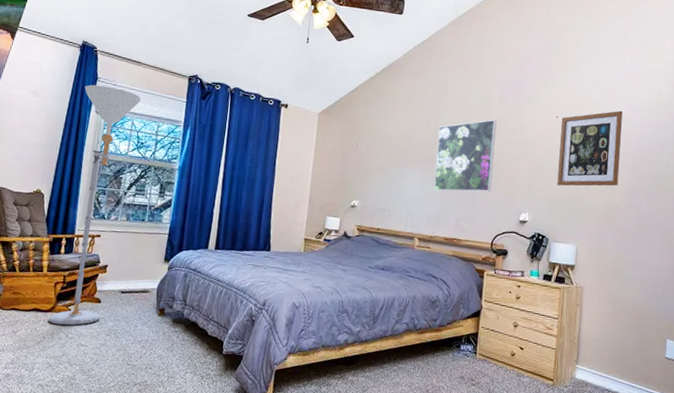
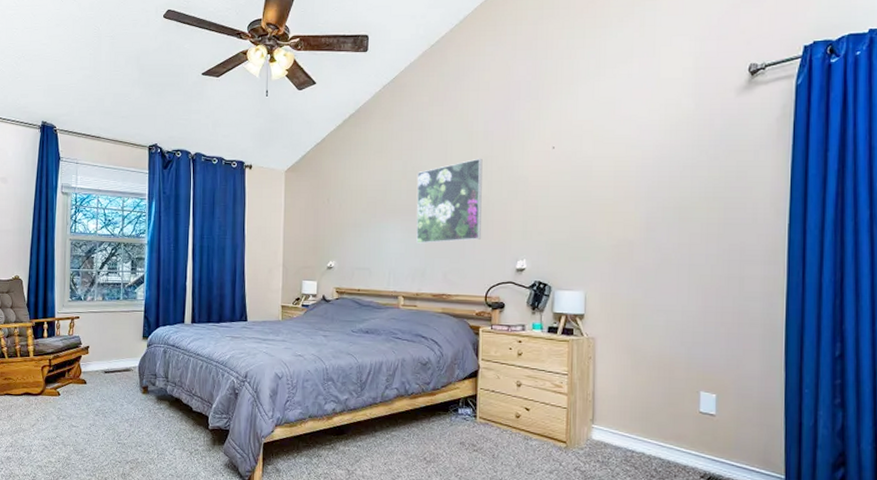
floor lamp: present [48,84,141,326] -> none [39,165,104,408]
wall art: present [557,110,623,186] -> none [558,132,633,226]

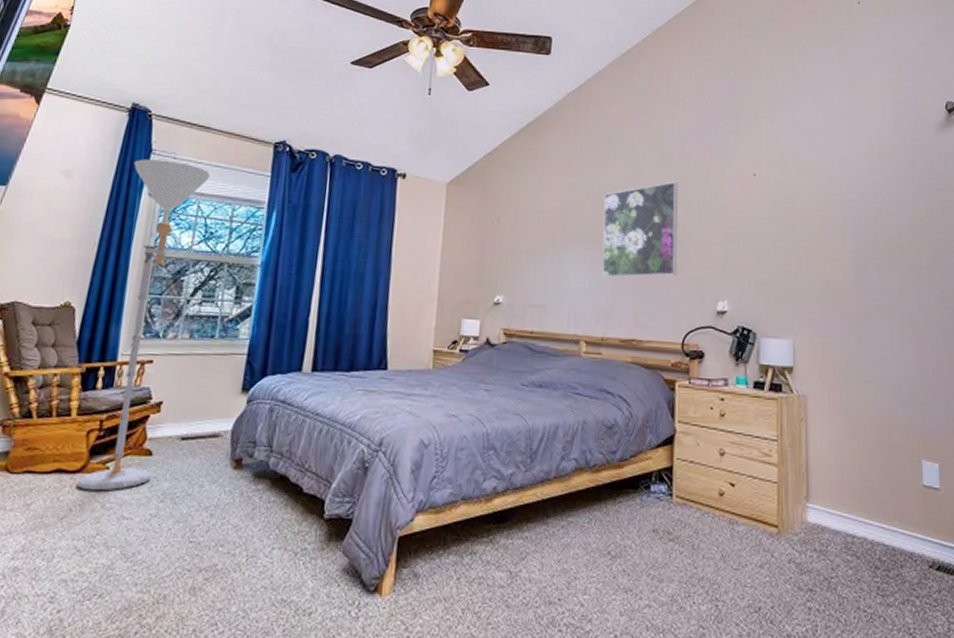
floor lamp: none [39,165,104,408] -> present [76,159,210,491]

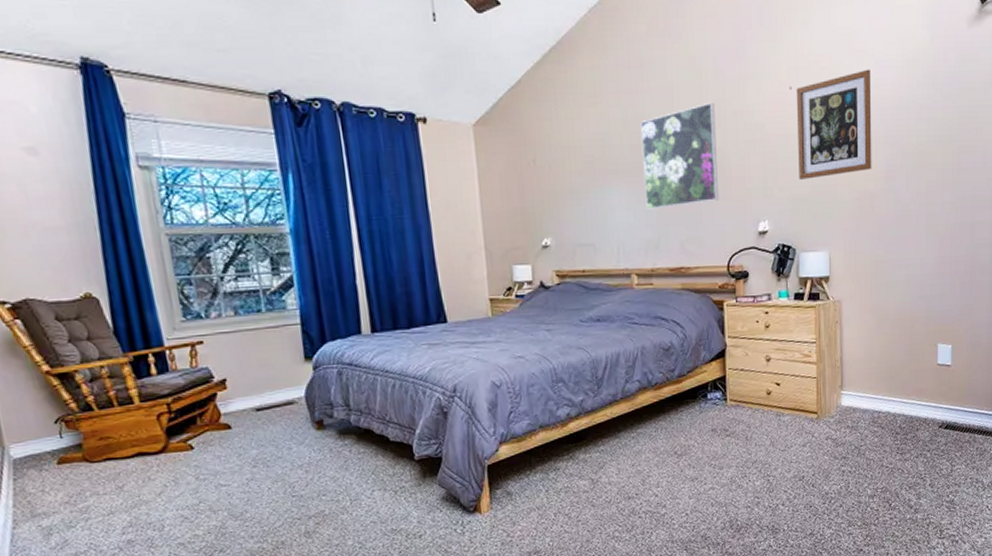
floor lamp: present [76,159,210,491] -> none [107,124,237,467]
wall art: none [760,163,839,263] -> present [796,69,872,180]

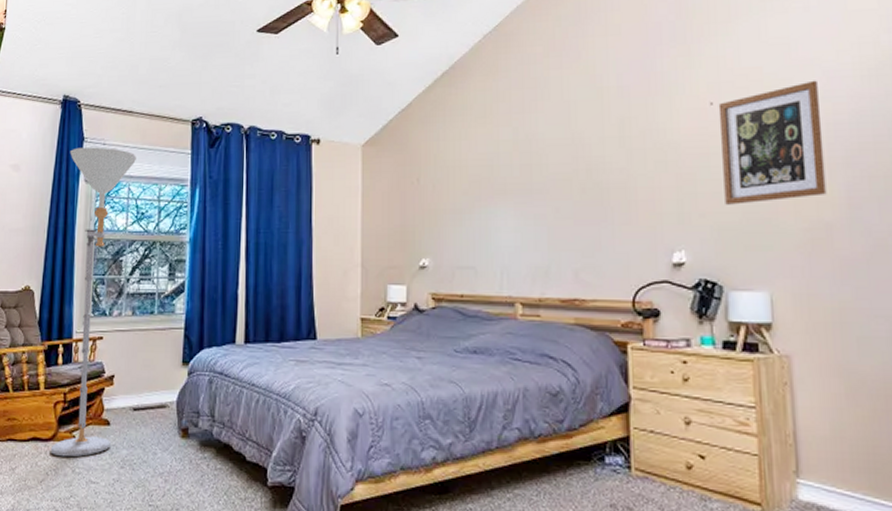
floor lamp: none [107,124,237,467] -> present [50,147,136,458]
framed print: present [640,102,718,210] -> none [532,120,621,233]

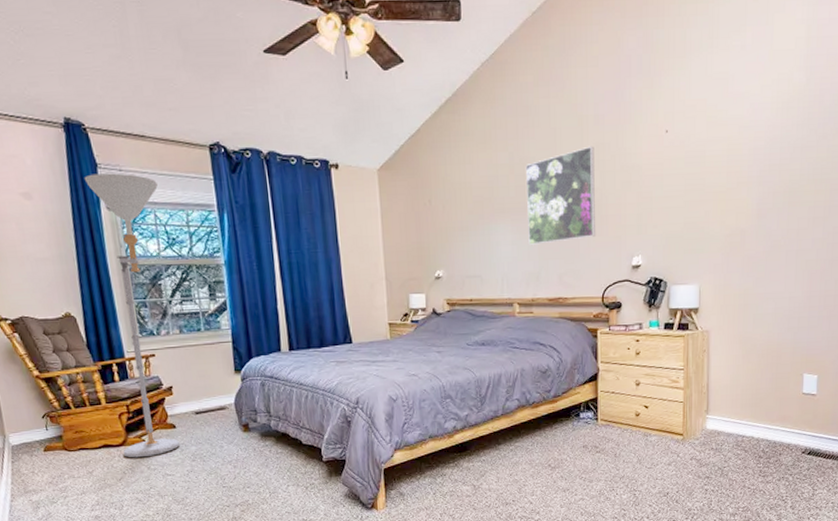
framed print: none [532,120,621,233] -> present [525,146,595,245]
wall art: present [718,80,827,205] -> none [671,111,746,217]

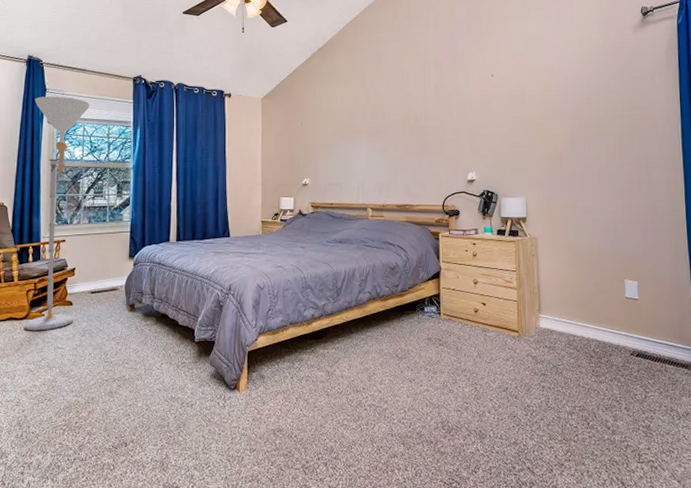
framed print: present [525,146,595,245] -> none [379,85,436,160]

